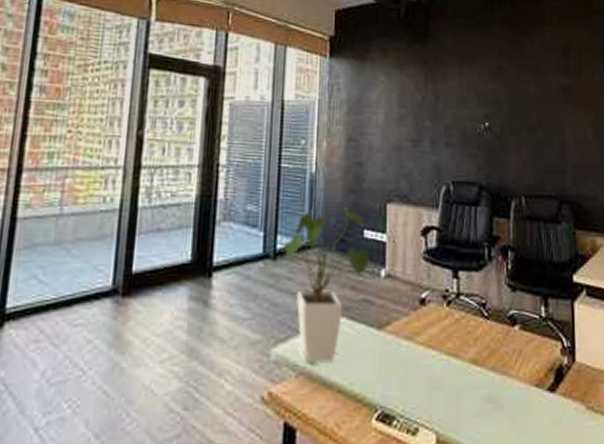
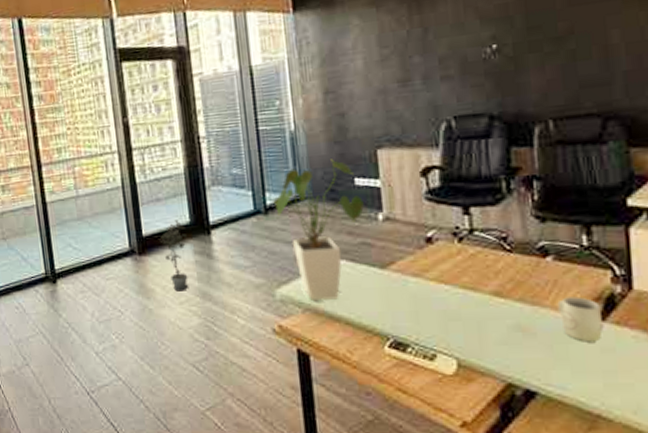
potted plant: none [151,256,185,346] -> present [159,220,189,292]
mug: none [521,367,553,414] -> present [557,296,603,342]

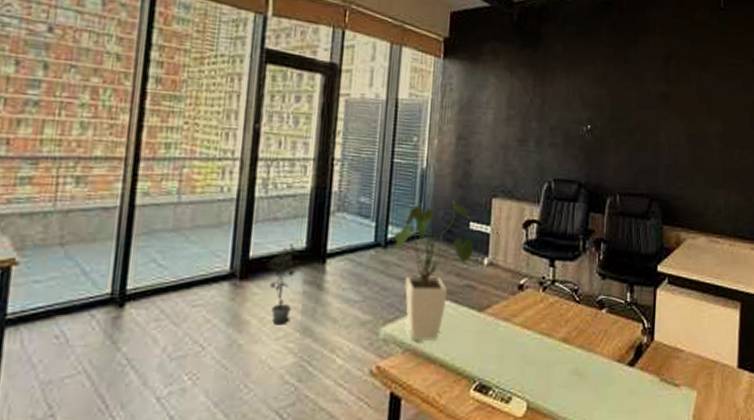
mug: present [557,296,603,342] -> none [605,345,633,385]

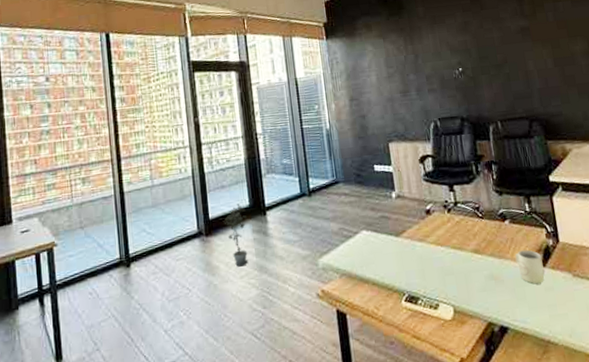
house plant: present [394,201,474,341] -> none [315,150,382,267]
mug: none [605,345,633,385] -> present [515,249,545,284]

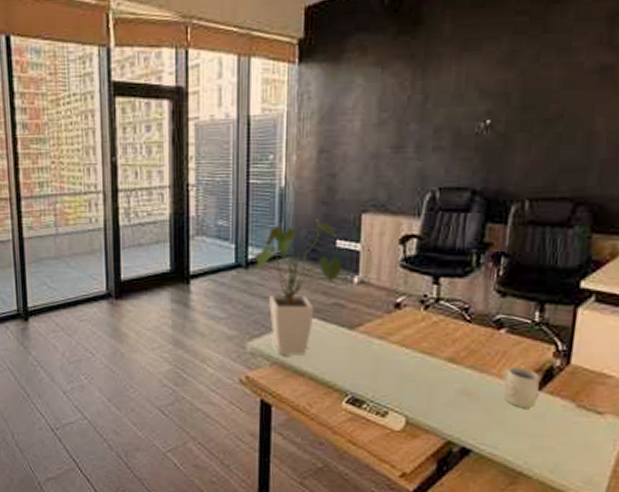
potted plant: present [223,204,249,267] -> none [137,267,165,338]
house plant: none [315,150,382,267] -> present [255,219,342,355]

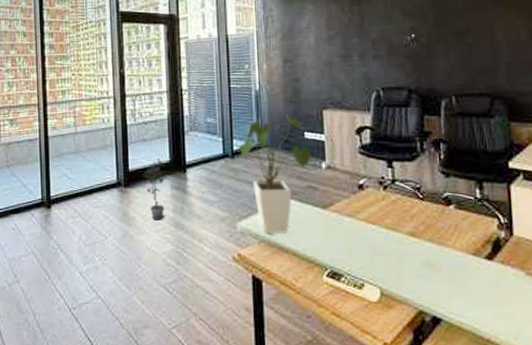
potted plant: none [137,267,165,338] -> present [143,158,166,221]
mug: present [502,367,540,409] -> none [457,239,491,278]

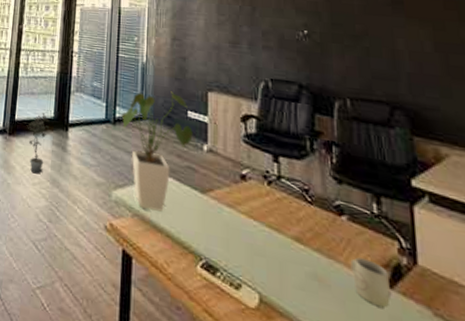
mug: none [457,239,491,278] -> present [350,257,391,308]

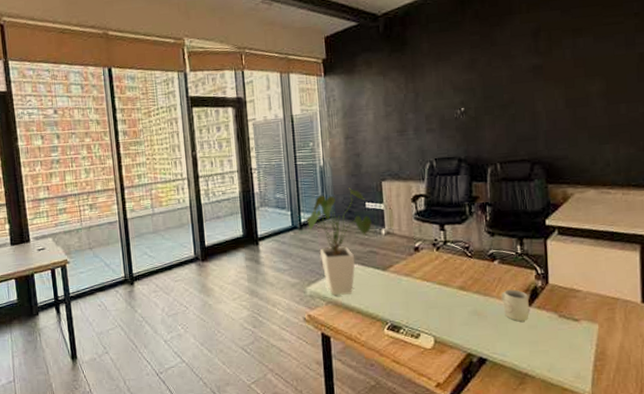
potted plant: present [27,113,50,174] -> none [218,233,241,290]

